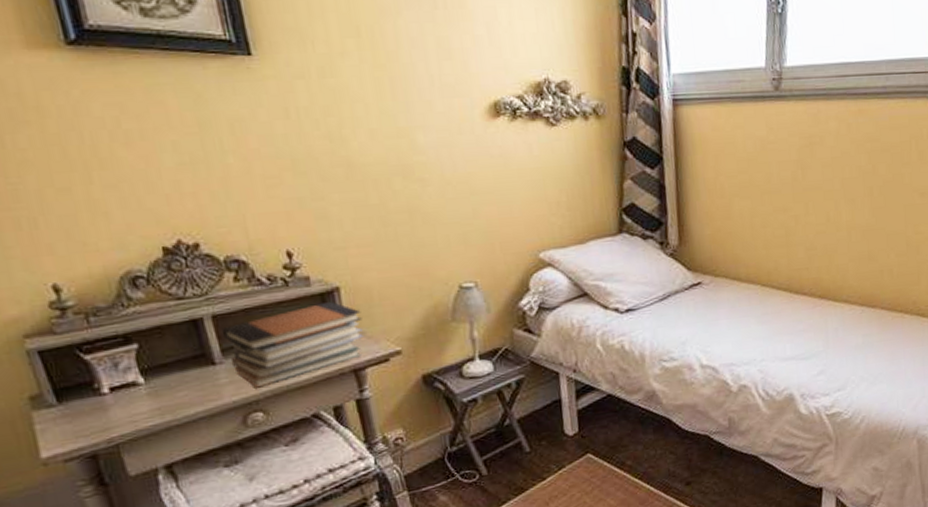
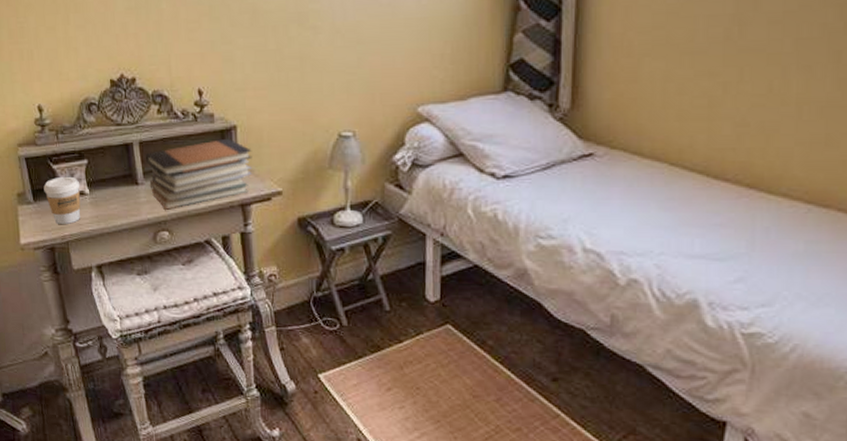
coffee cup: none [72,365,134,427] -> present [43,176,81,225]

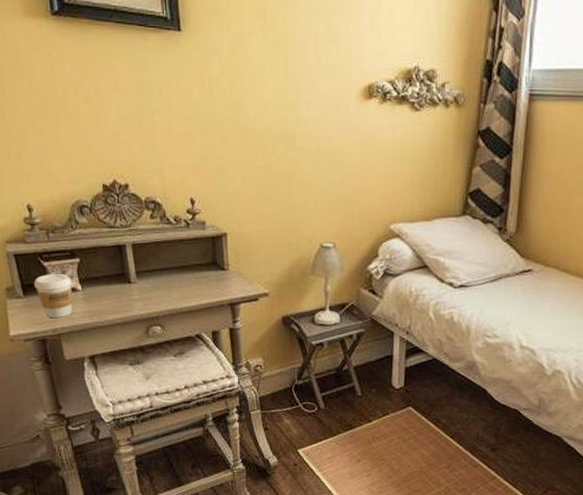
book stack: present [145,138,252,210] -> none [138,244,241,307]

